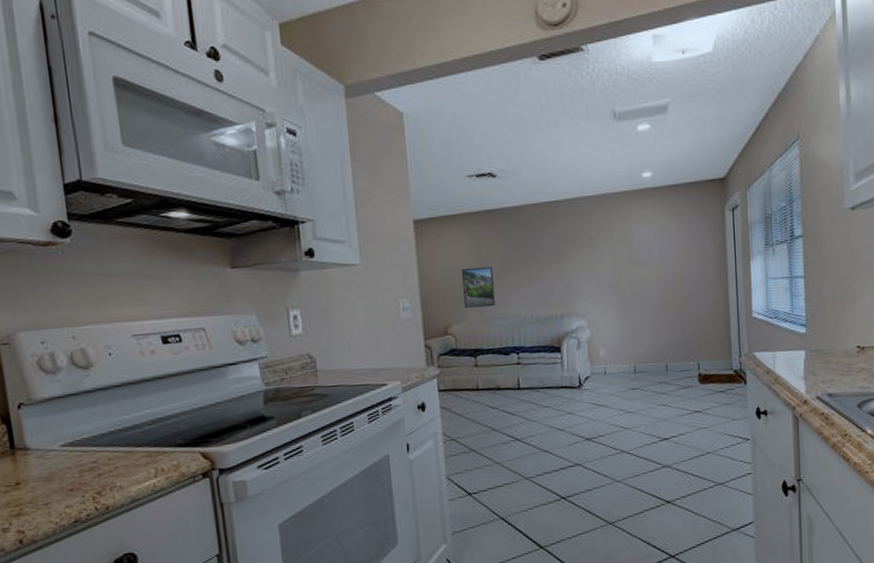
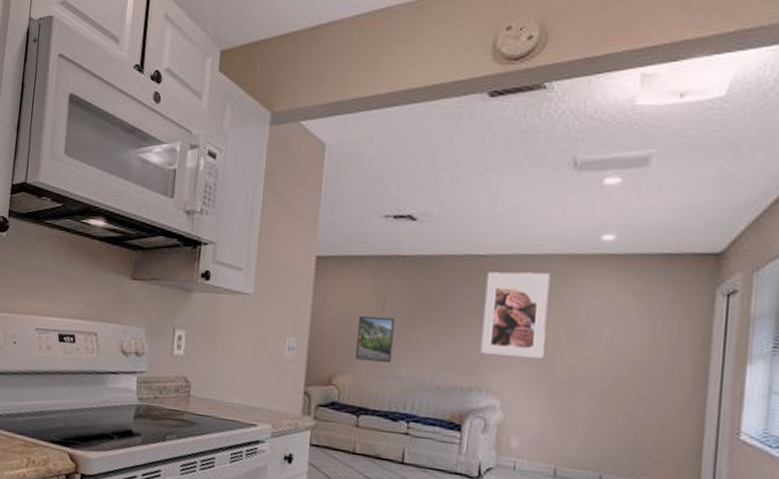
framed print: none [561,210,613,284] -> present [480,272,550,359]

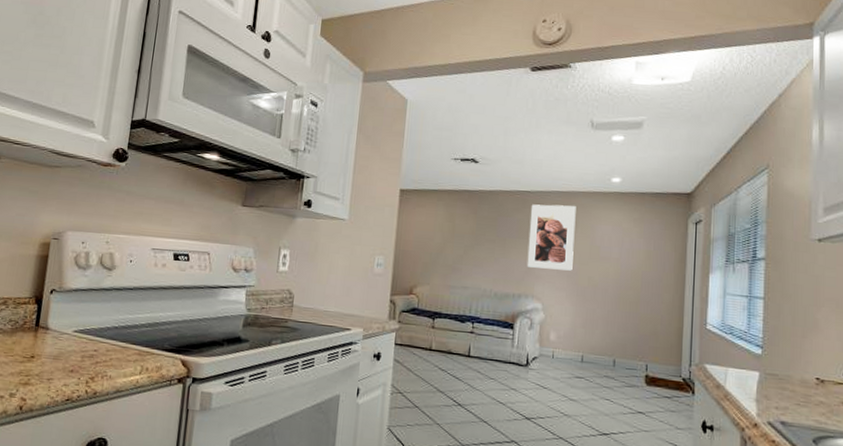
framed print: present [354,316,395,363] -> none [431,238,462,275]

